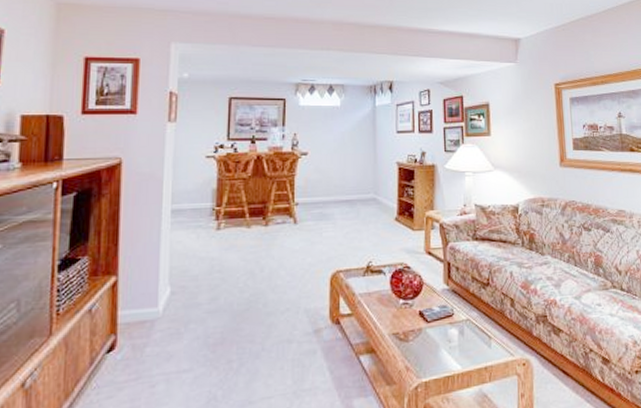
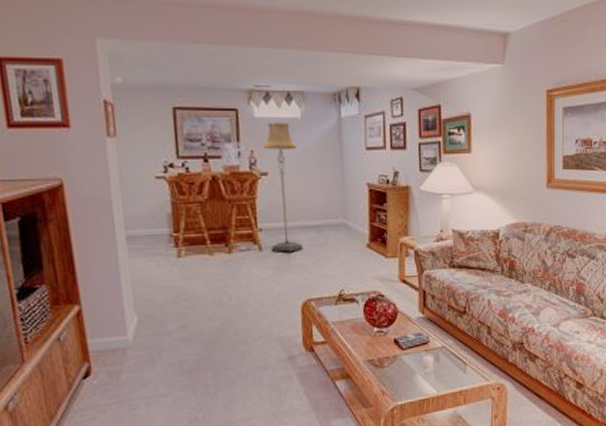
floor lamp: none [305,110,336,225] -> present [264,122,304,252]

